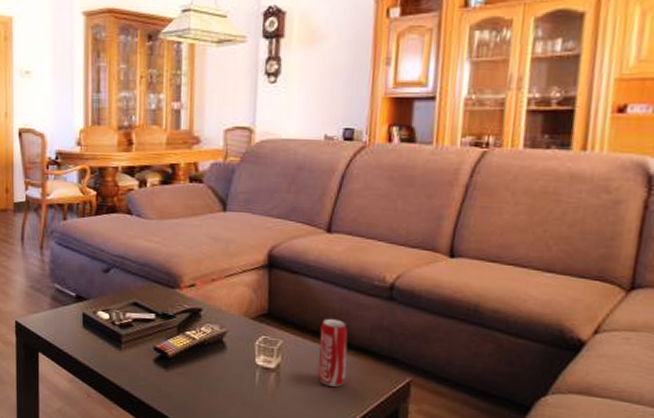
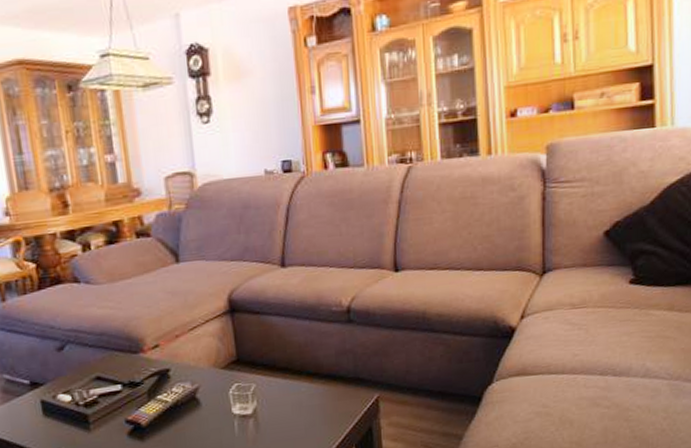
beverage can: present [318,318,347,387] -> none [289,351,319,420]

